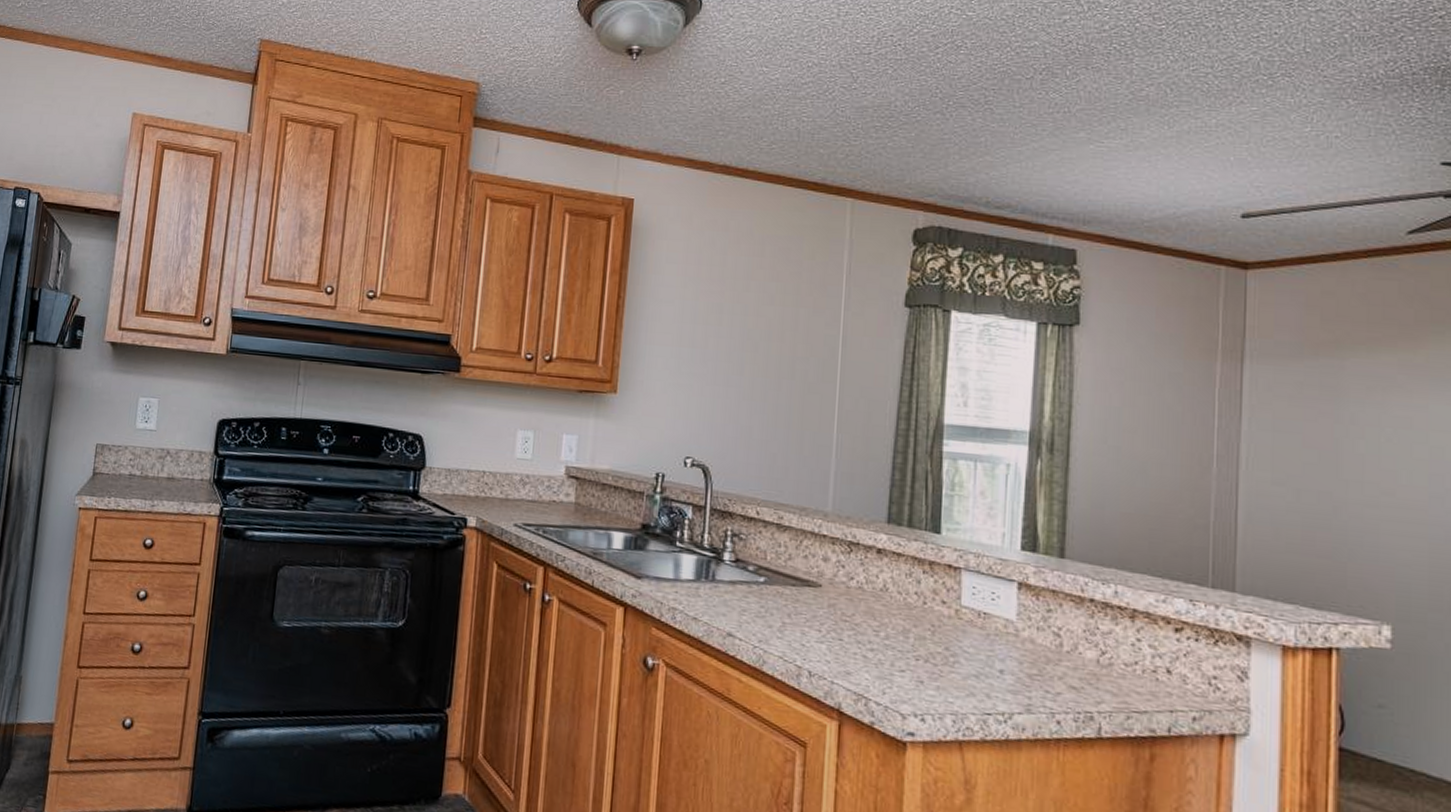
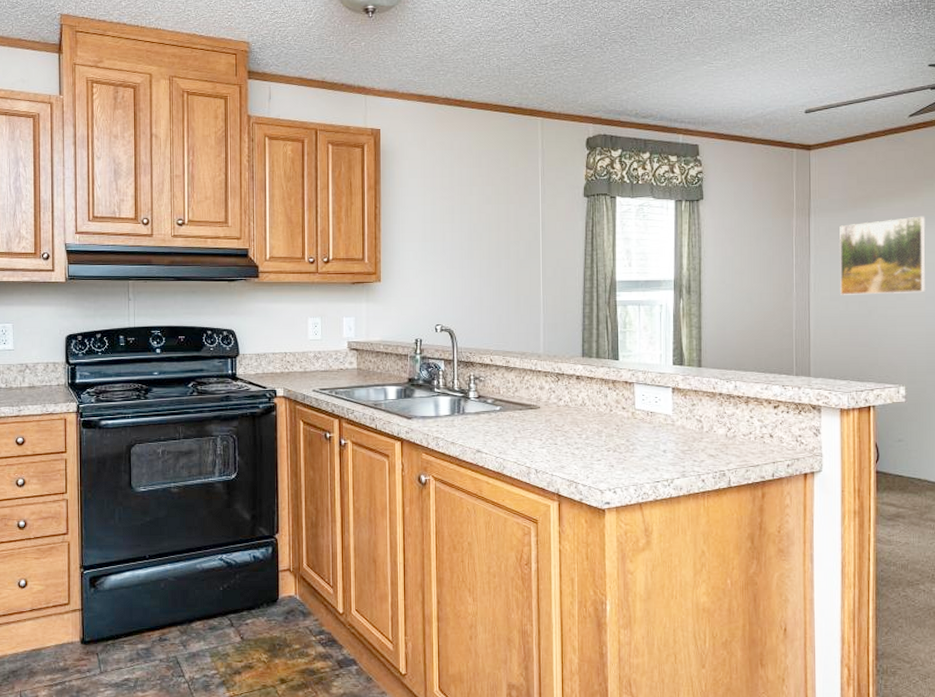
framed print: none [1287,377,1431,489] -> present [839,216,926,295]

